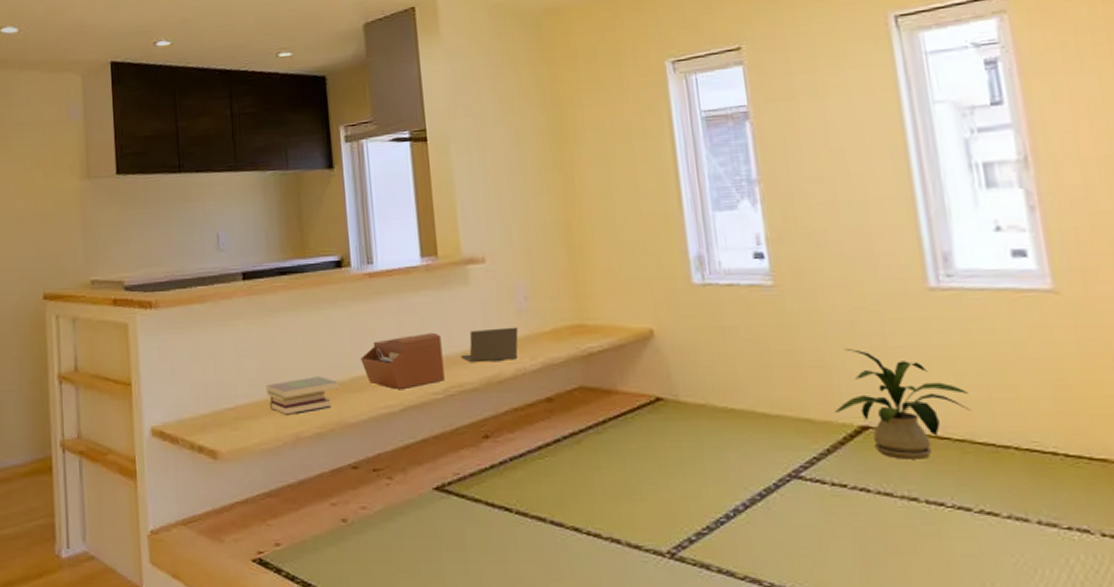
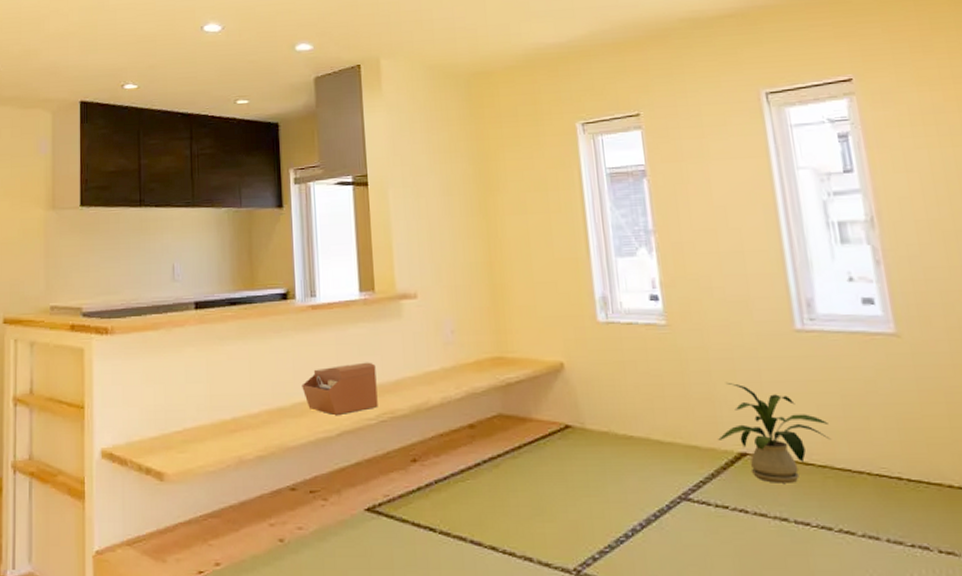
books: present [266,376,339,415] -> none [213,402,281,438]
laptop computer: present [460,327,519,363] -> none [392,358,445,391]

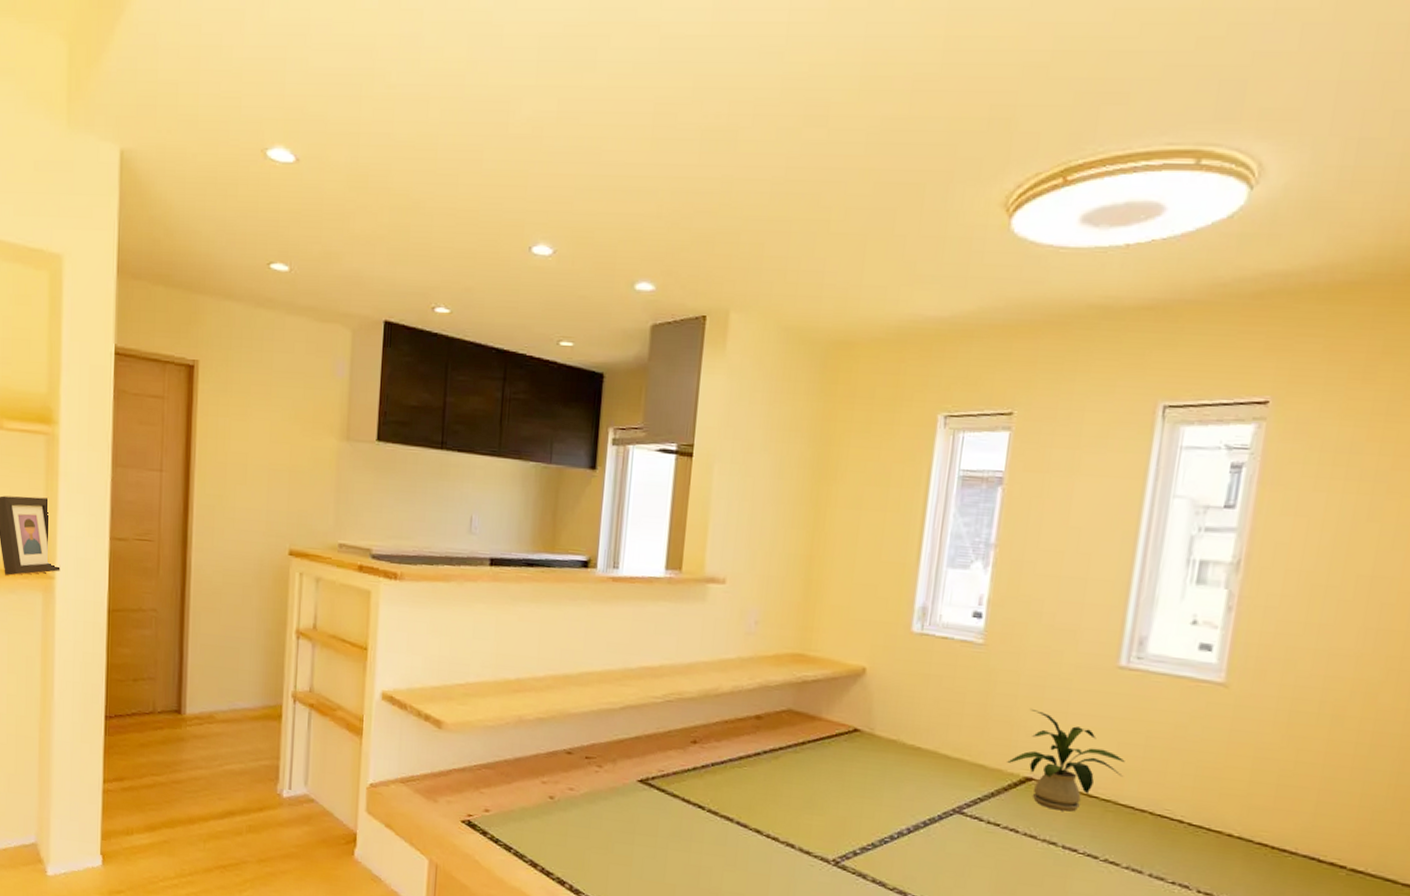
sewing box: present [302,362,378,416] -> none [591,641,670,690]

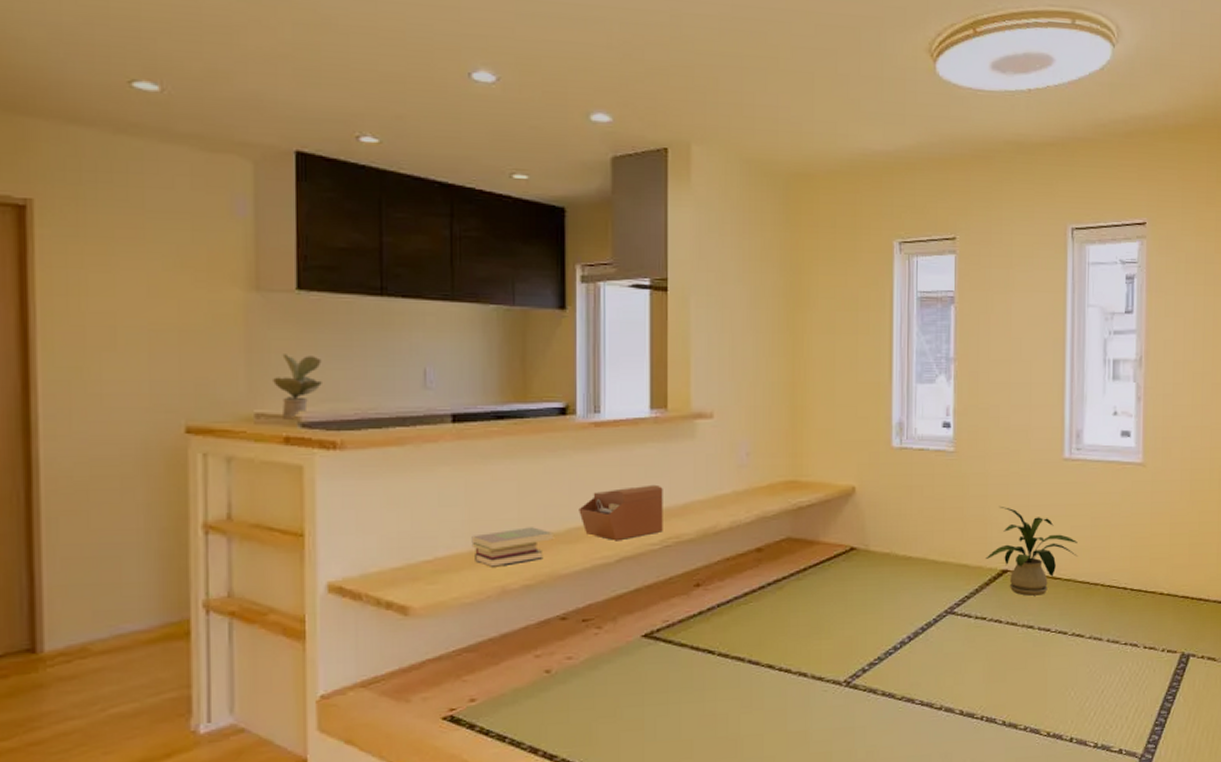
potted plant: none [353,495,391,550] -> present [271,354,322,418]
books: none [497,666,567,699] -> present [471,527,553,567]
sewing box: none [591,641,670,690] -> present [579,484,663,541]

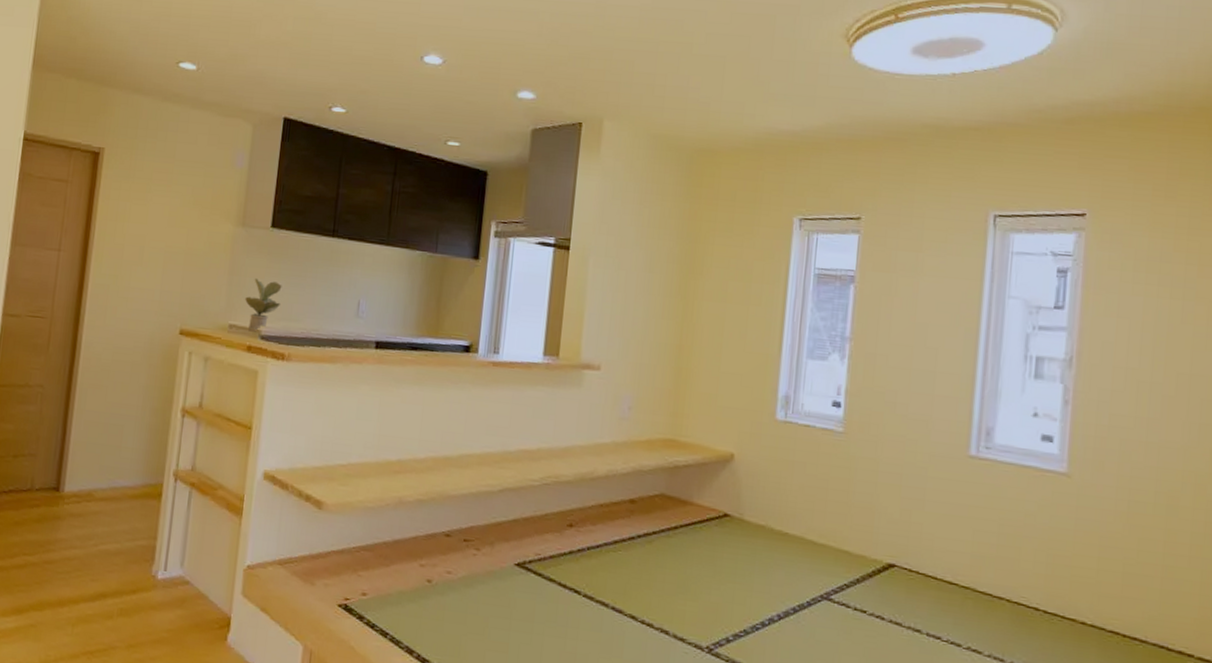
books: present [471,527,553,567] -> none [378,447,447,480]
sewing box: present [579,484,663,541] -> none [471,424,548,473]
house plant: present [986,505,1078,596] -> none [870,495,981,599]

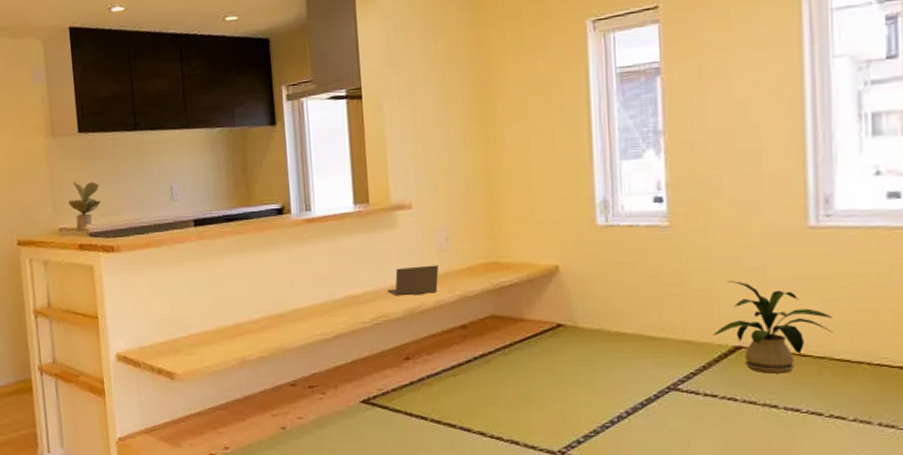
laptop computer: none [561,429,617,462] -> present [386,265,439,297]
house plant: none [870,495,981,599] -> present [713,280,833,374]

